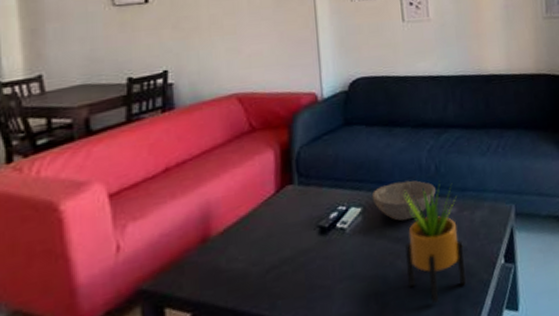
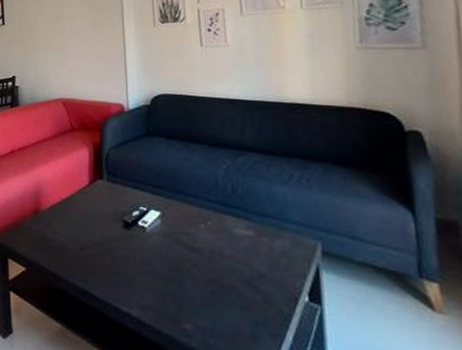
bowl: present [371,180,436,222] -> none [170,195,232,233]
potted plant: present [403,181,466,303] -> none [200,201,264,321]

